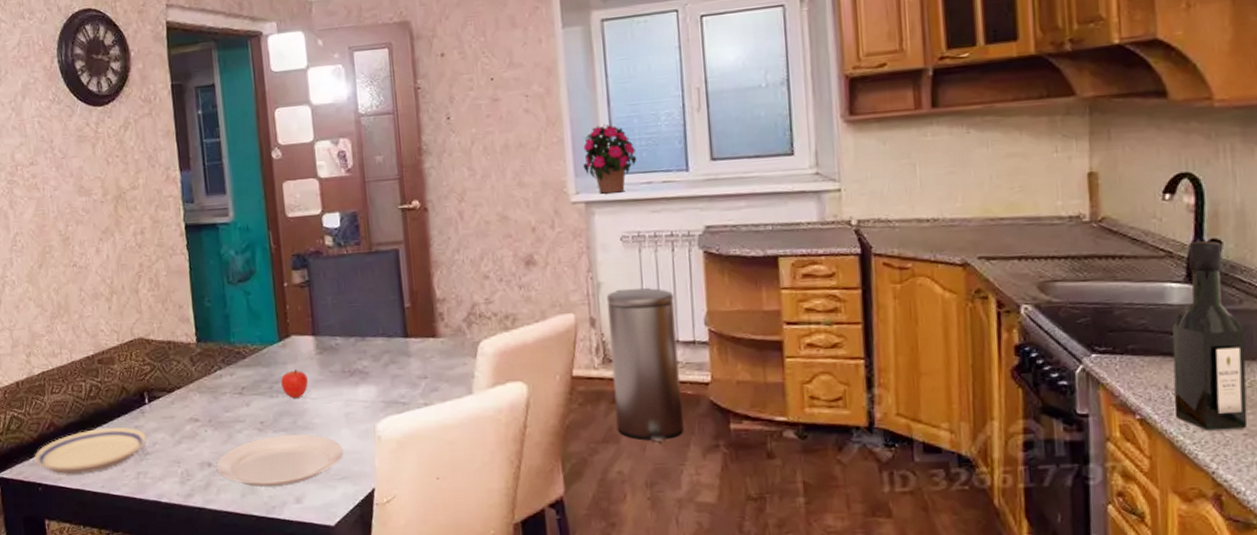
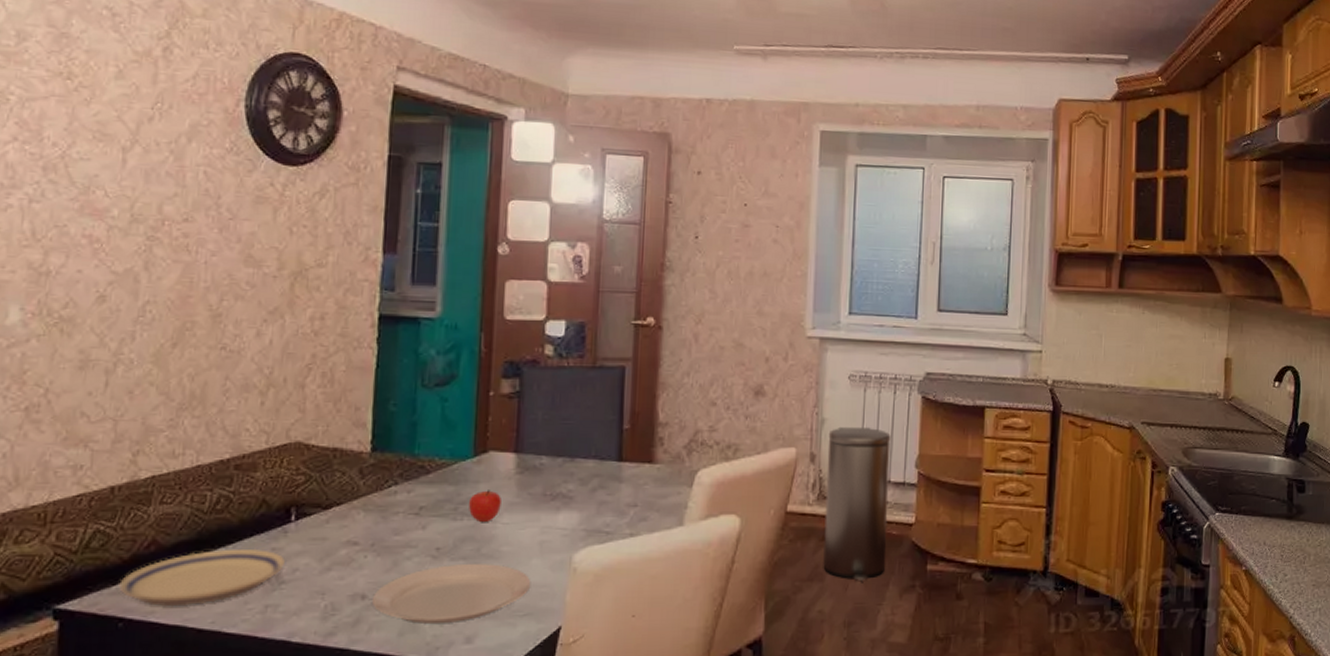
potted flower: present [583,124,637,195] -> none [822,264,873,333]
bottle: present [1172,240,1248,431] -> none [1269,422,1319,581]

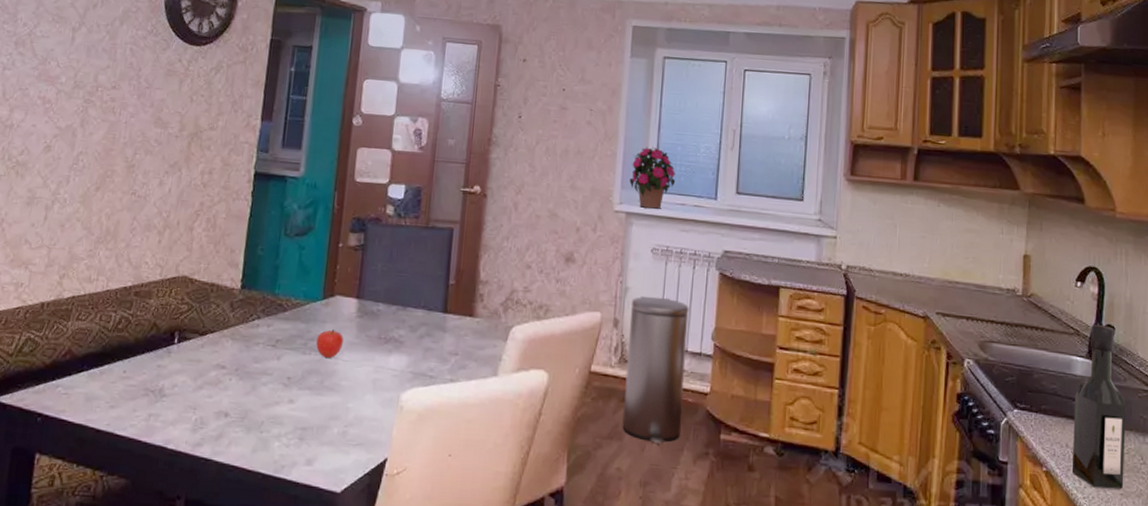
plate: present [119,548,285,607] -> none [40,362,167,408]
plate: present [371,564,531,624] -> none [232,393,364,445]
potted flower: none [822,264,873,333] -> present [629,146,676,210]
bottle: none [1269,422,1319,581] -> present [1071,324,1126,490]

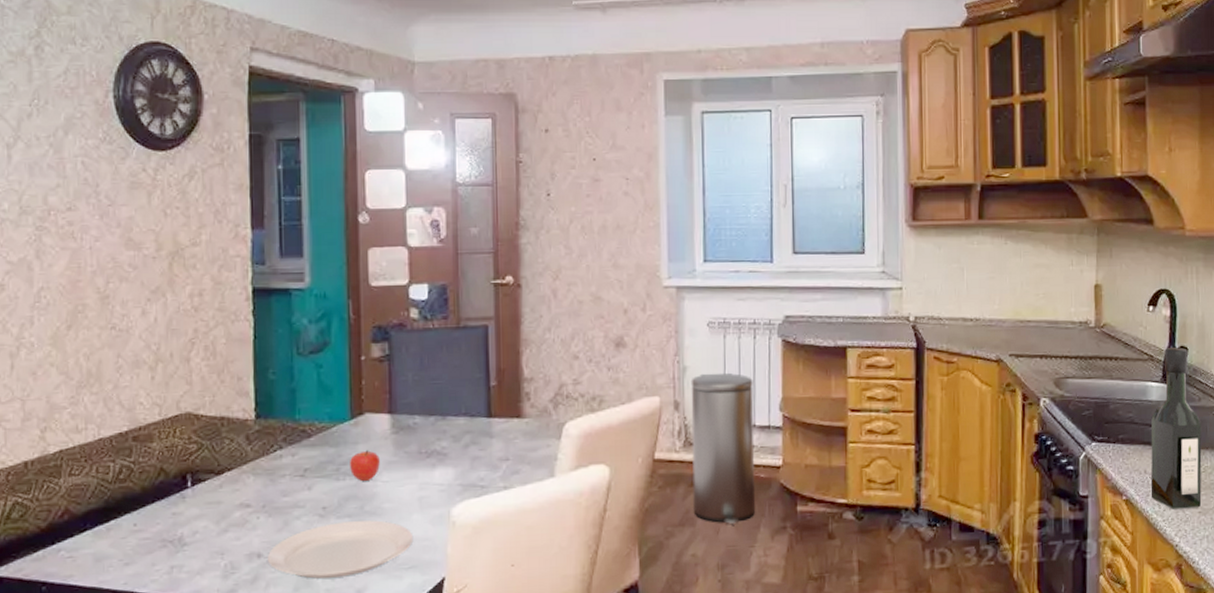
plate: none [232,393,364,445] -> present [267,520,414,579]
potted flower: present [629,146,676,210] -> none [677,212,727,281]

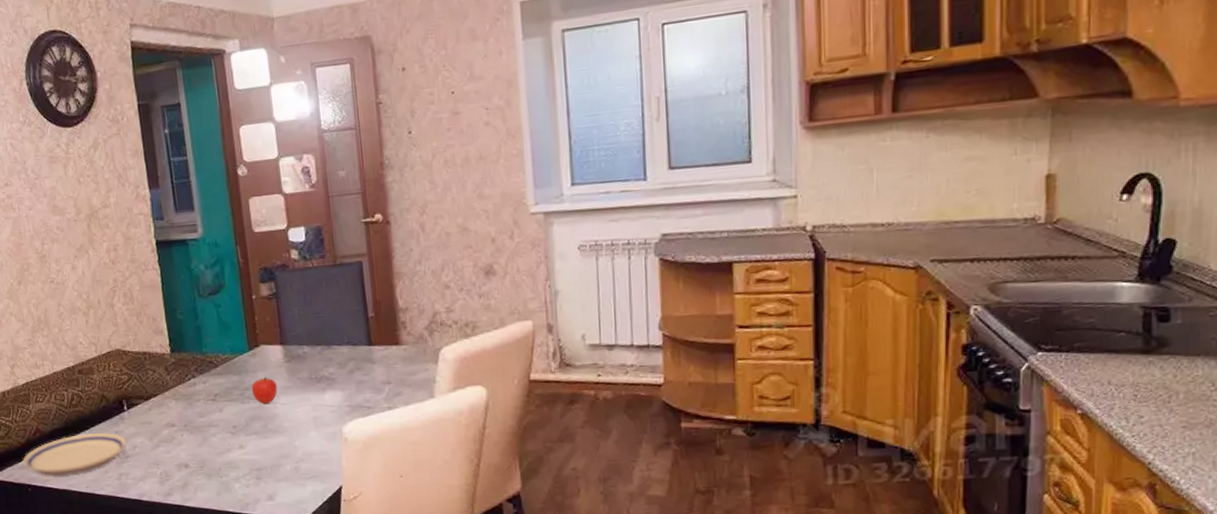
plate: none [39,513,185,571] -> present [22,432,127,477]
plate: present [267,520,414,579] -> none [193,437,312,485]
pedal bin: present [691,373,756,524] -> none [563,295,637,440]
bottle: present [1150,347,1202,509] -> none [1116,240,1191,424]

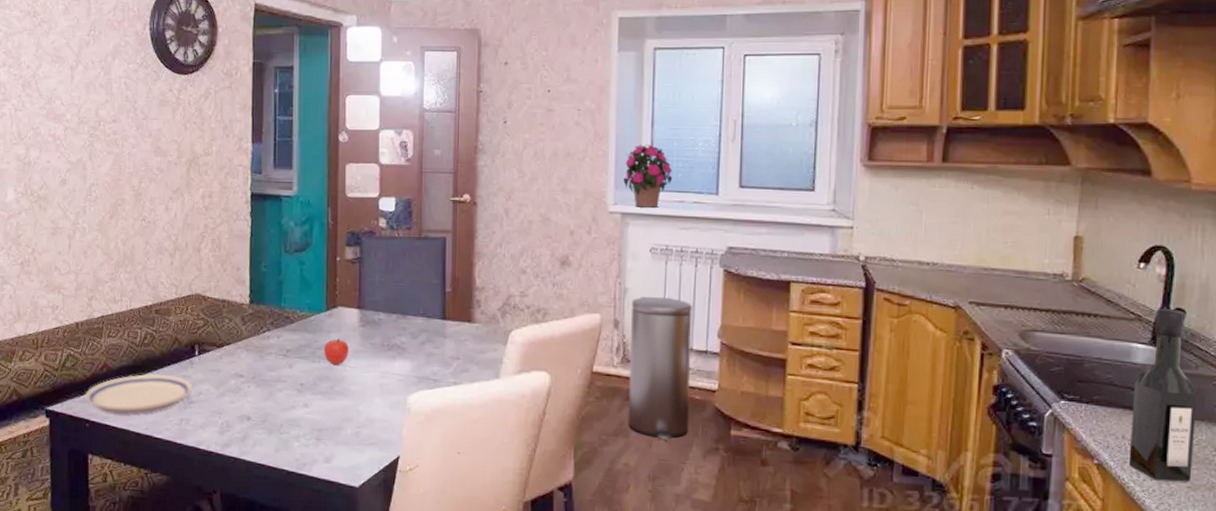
potted flower: none [542,135,596,205] -> present [623,143,673,209]
pedal bin: none [563,295,637,440] -> present [628,296,693,440]
bottle: none [1116,240,1191,424] -> present [1128,308,1197,482]

